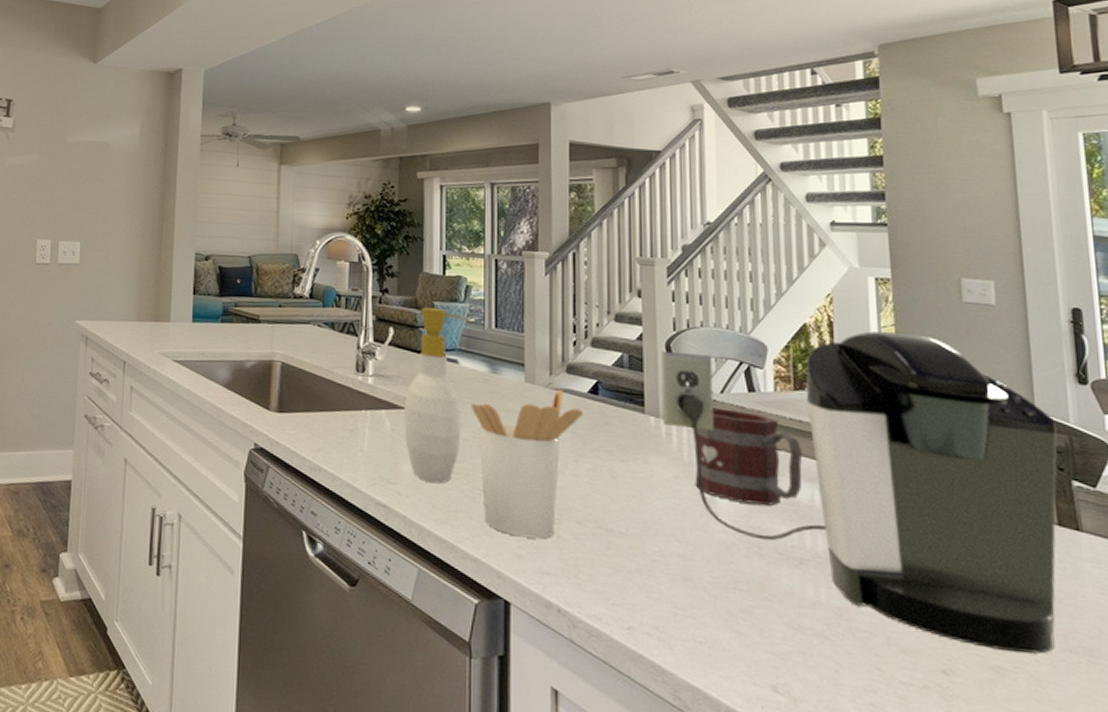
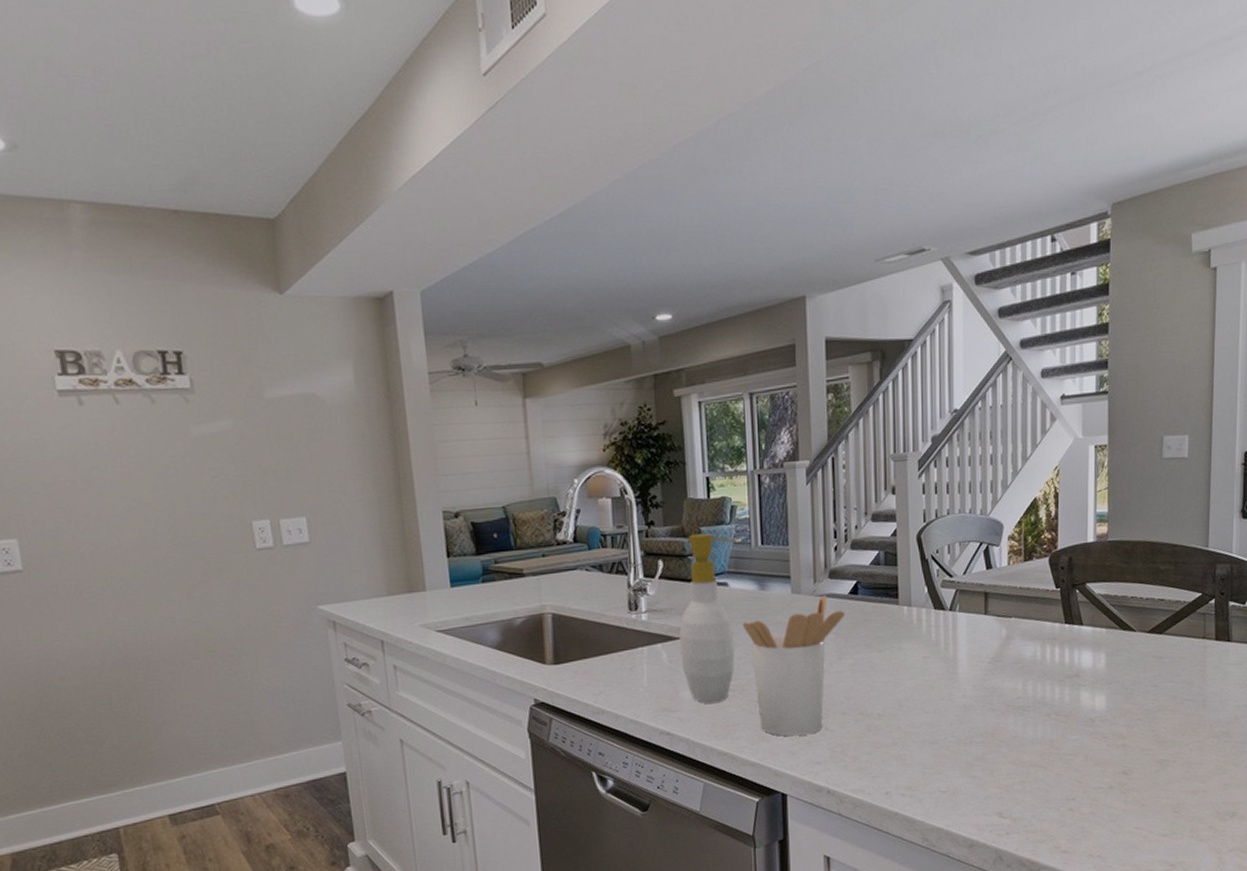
coffee maker: present [661,331,1057,654] -> none [913,493,1222,748]
mug: present [695,407,803,506] -> none [941,587,1029,670]

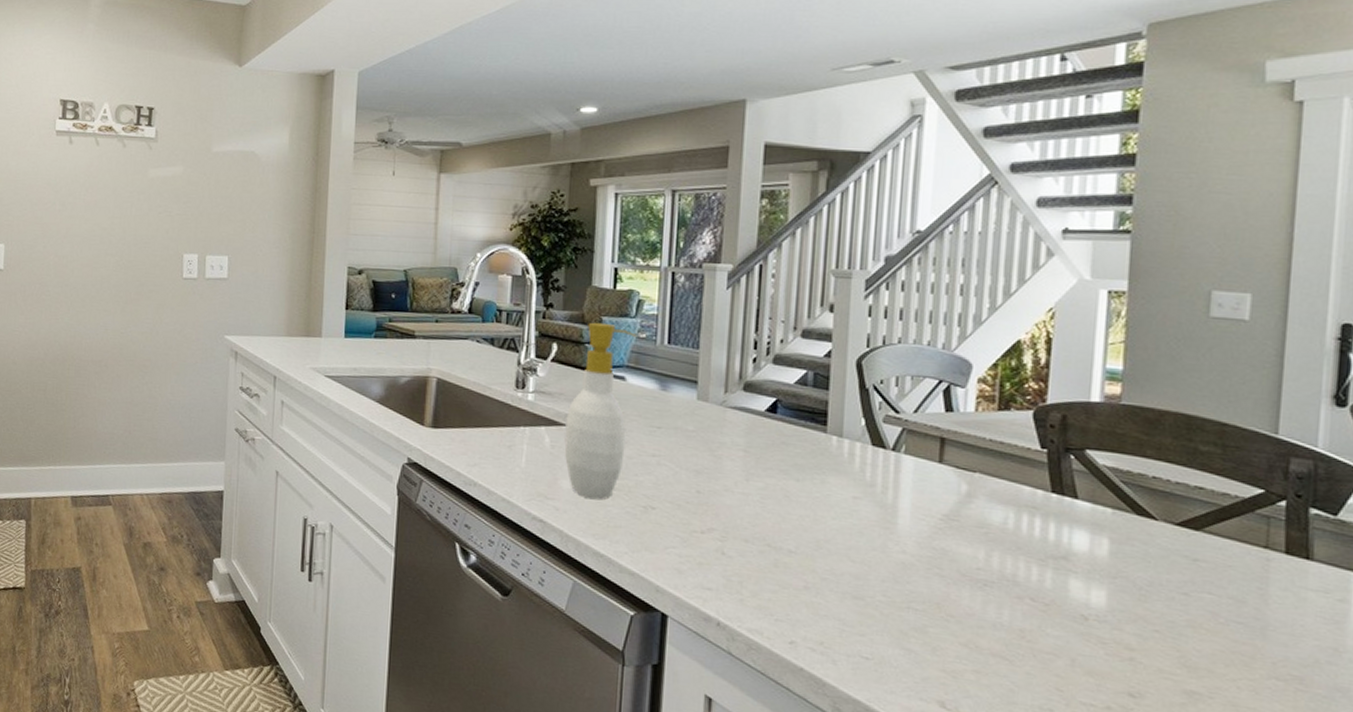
utensil holder: present [742,595,846,737] -> none [636,407,760,556]

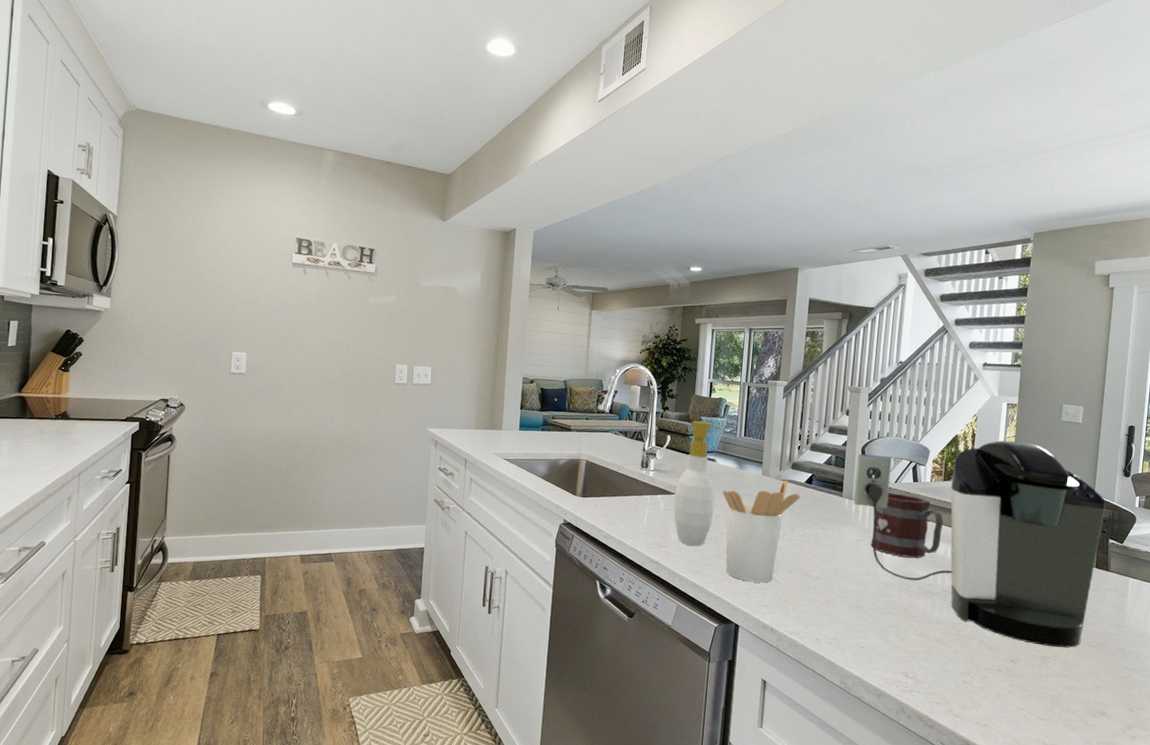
utensil holder: none [636,407,760,556] -> present [722,480,801,583]
coffee maker: none [846,348,1301,681] -> present [854,440,1106,648]
mug: none [875,427,1001,528] -> present [870,493,944,558]

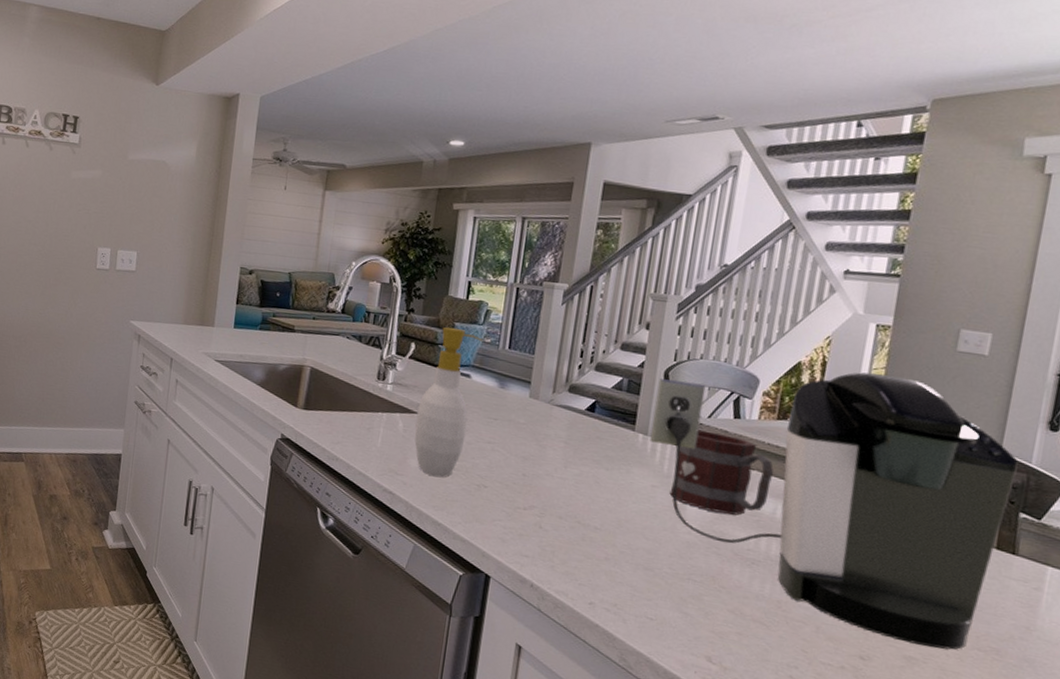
utensil holder: present [722,480,801,583] -> none [477,405,579,528]

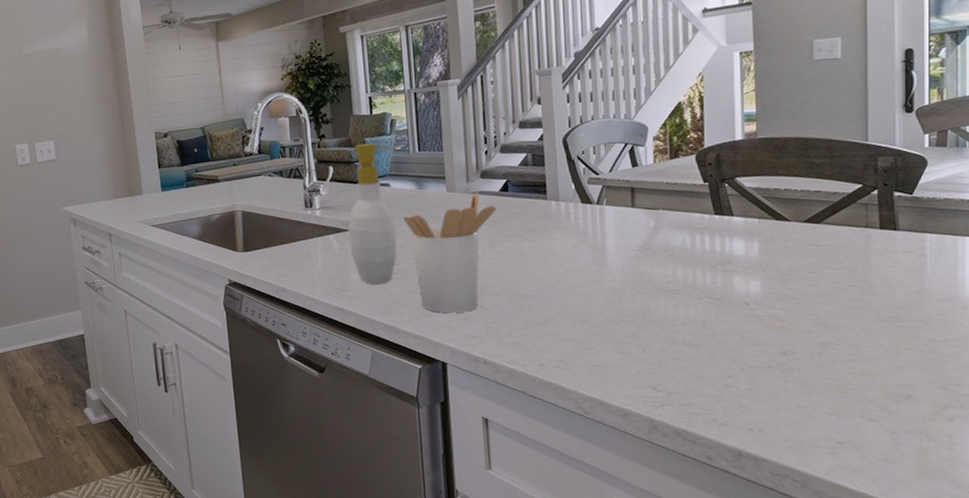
utensil holder: none [477,405,579,528] -> present [403,192,497,314]
coffee maker: present [650,372,1018,650] -> none [559,94,884,331]
mug: present [669,430,774,515] -> none [589,183,677,257]

